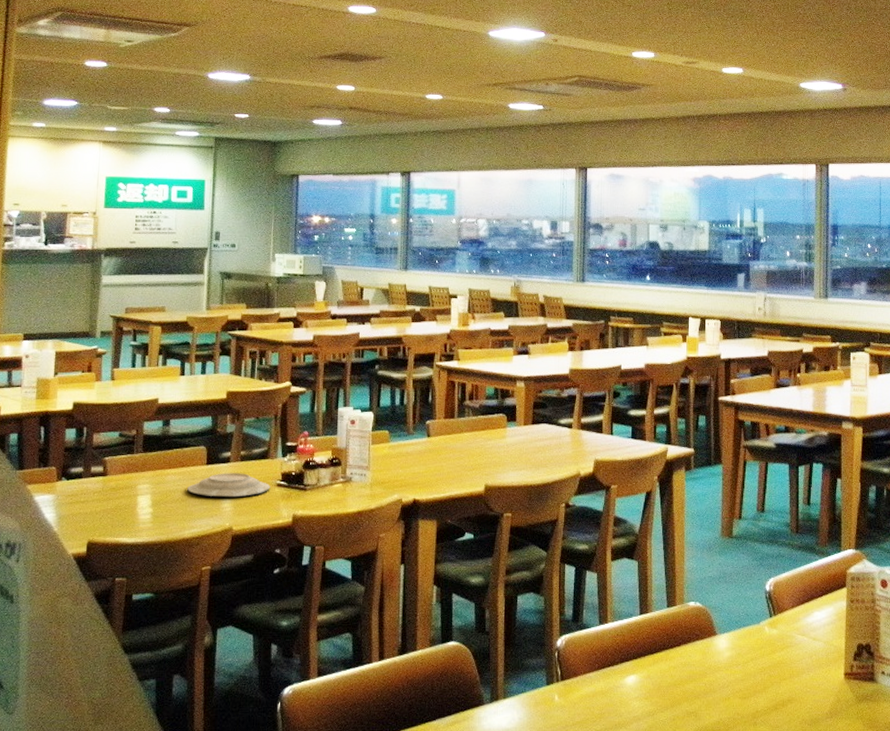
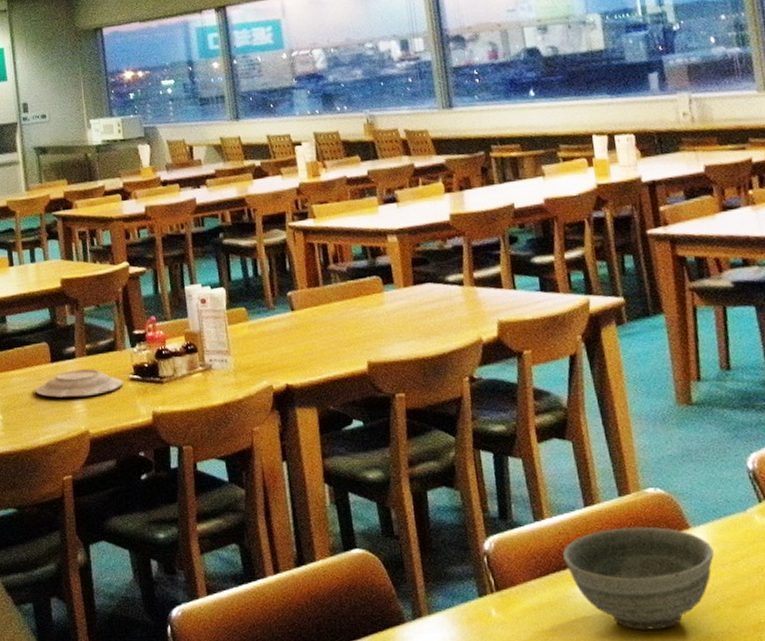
bowl: none [617,632,731,715] -> present [562,526,714,630]

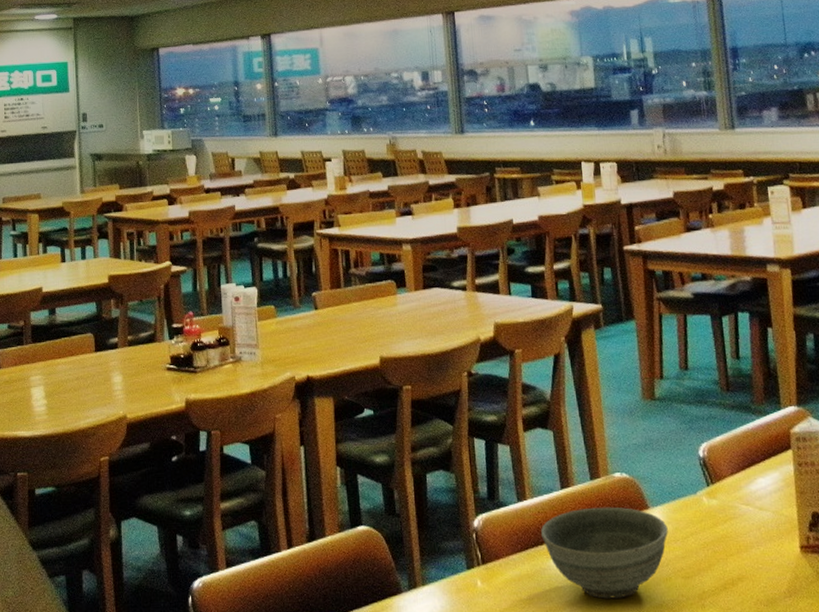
plate: present [35,369,124,398] -> none [79,358,161,385]

